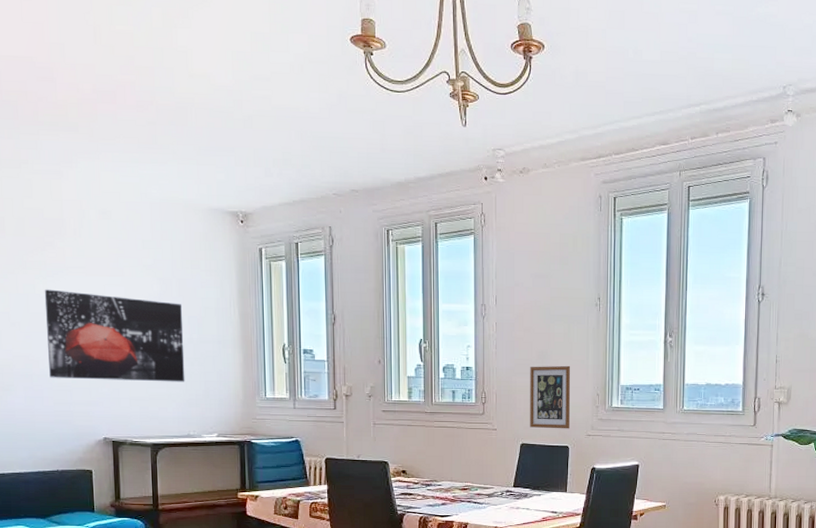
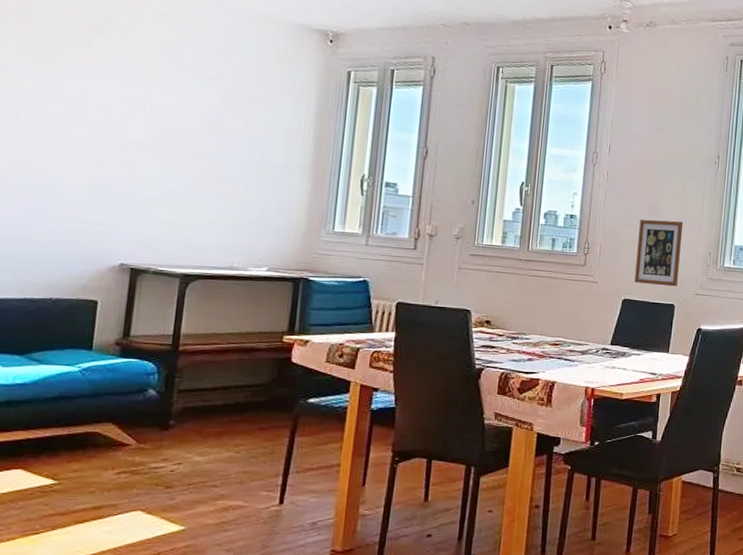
wall art: present [44,289,185,382] -> none [60,90,245,208]

